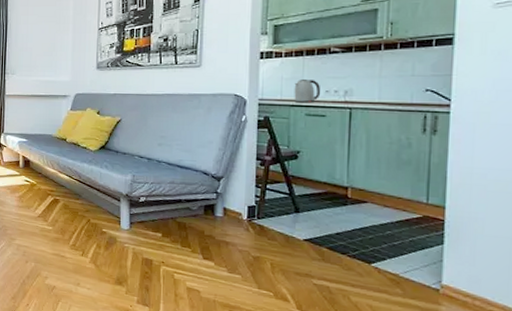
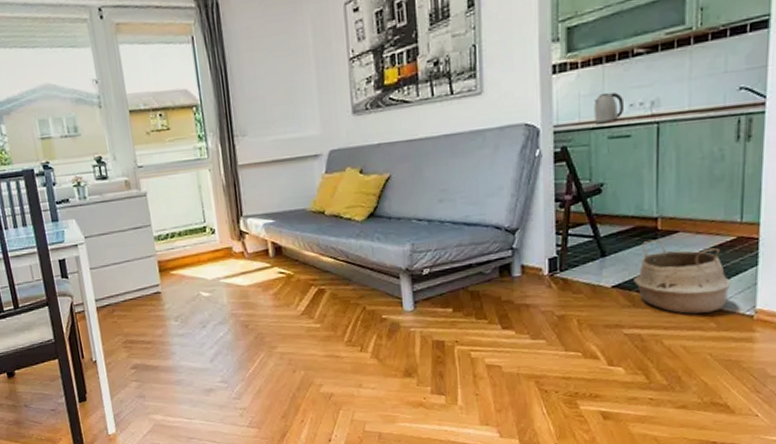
woven basket: none [324,205,417,279] -> present [633,239,731,314]

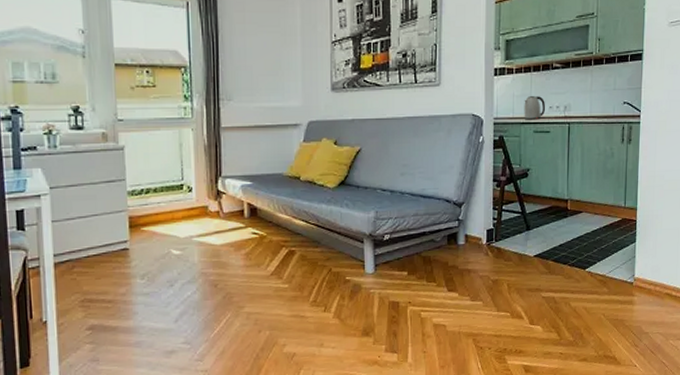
woven basket: present [633,239,731,314] -> none [550,217,618,280]

